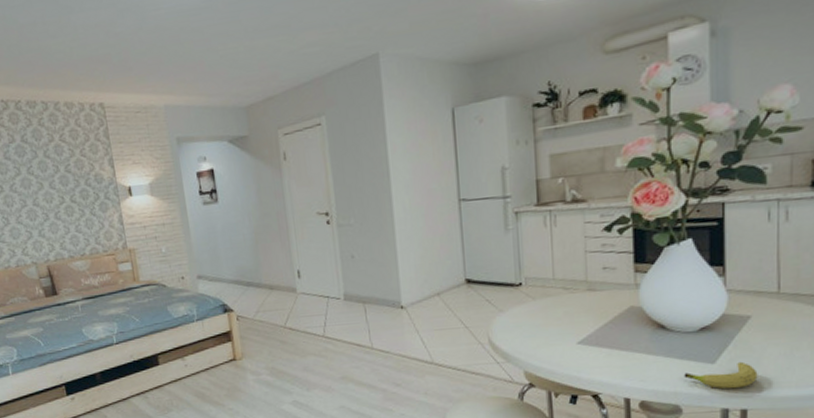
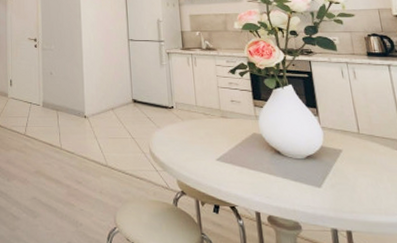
fruit: present [684,361,758,389] -> none [299,188,355,212]

